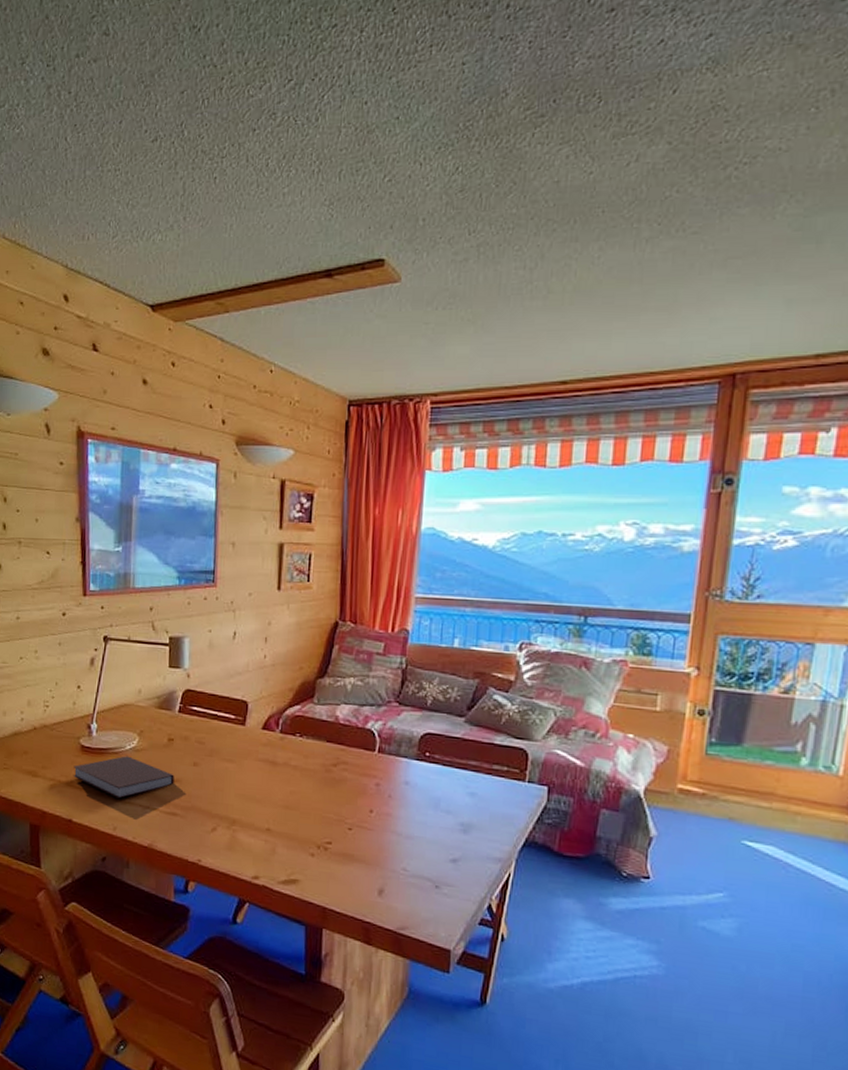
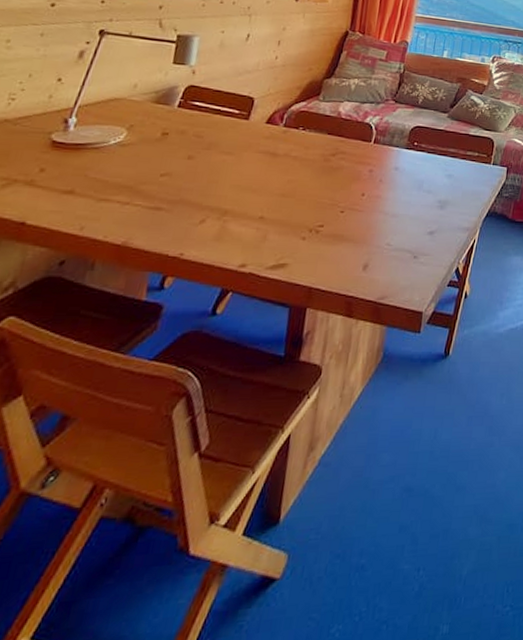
notebook: present [73,756,174,799] -> none [35,151,165,196]

